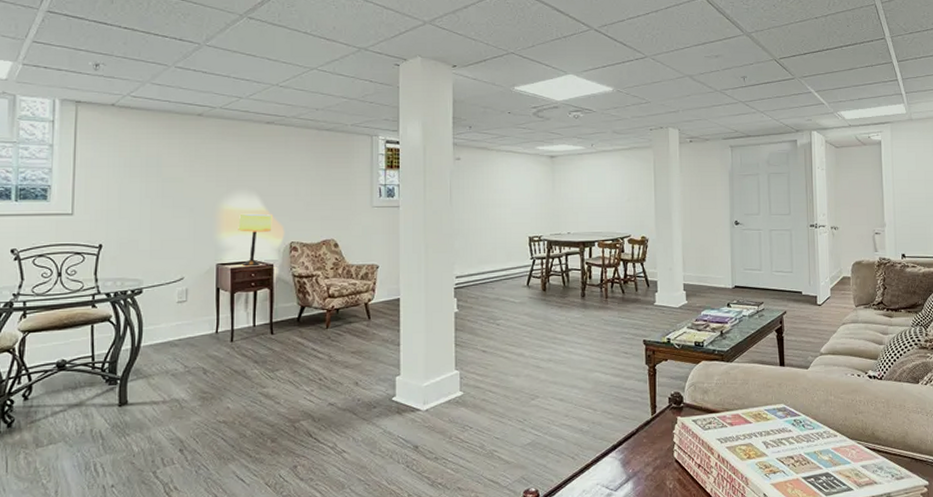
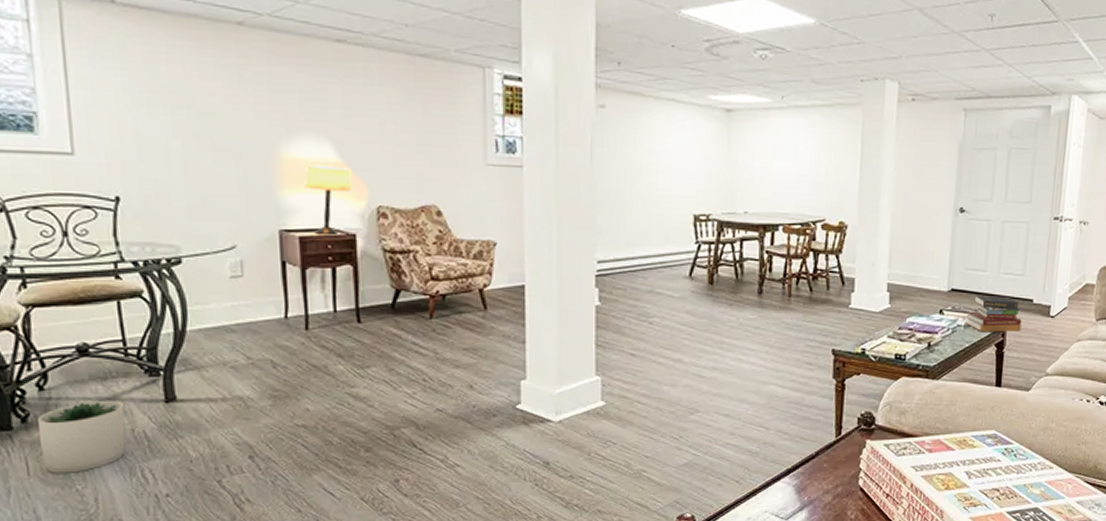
planter: none [18,406,87,470] -> present [38,400,126,473]
books: none [748,290,795,321] -> present [964,295,1022,332]

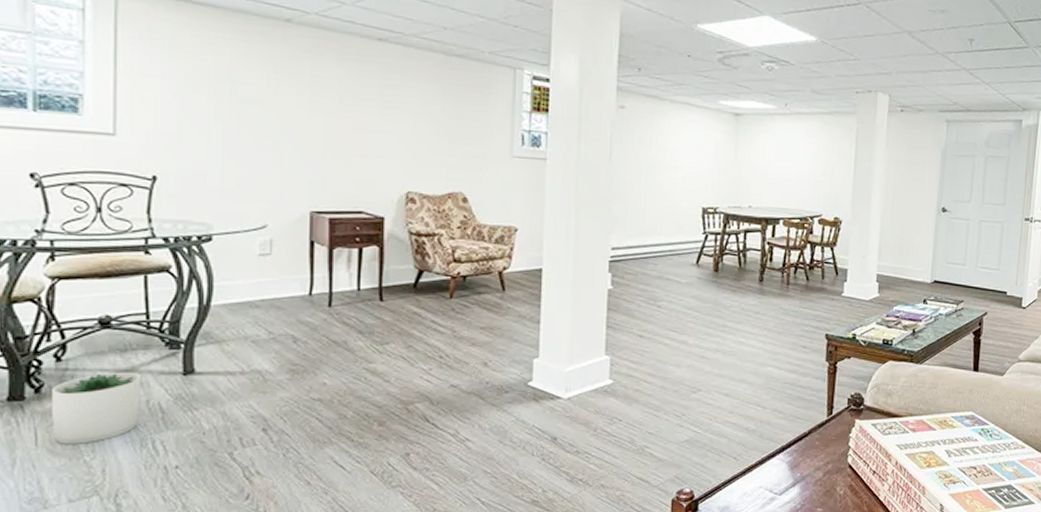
table lamp: present [305,165,352,236] -> none [338,151,384,218]
books: present [964,295,1022,332] -> none [945,287,997,321]

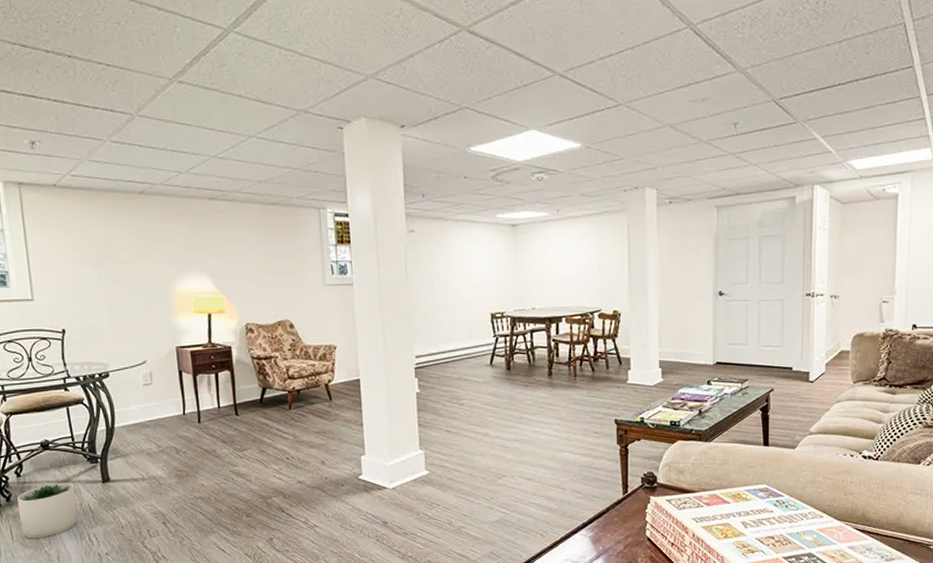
table lamp: none [338,151,384,218] -> present [192,295,227,349]

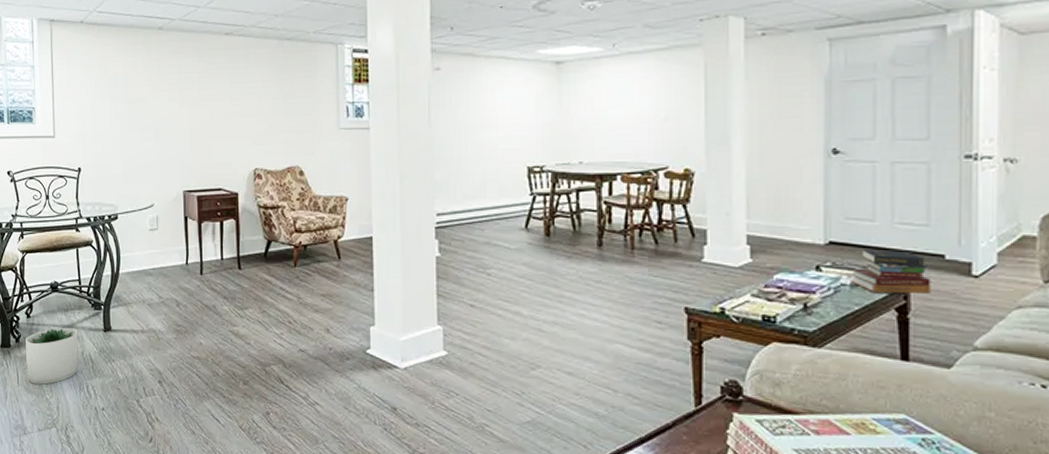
table lamp: present [192,295,227,349] -> none [202,136,235,195]
books: none [730,365,783,399] -> present [850,249,931,294]

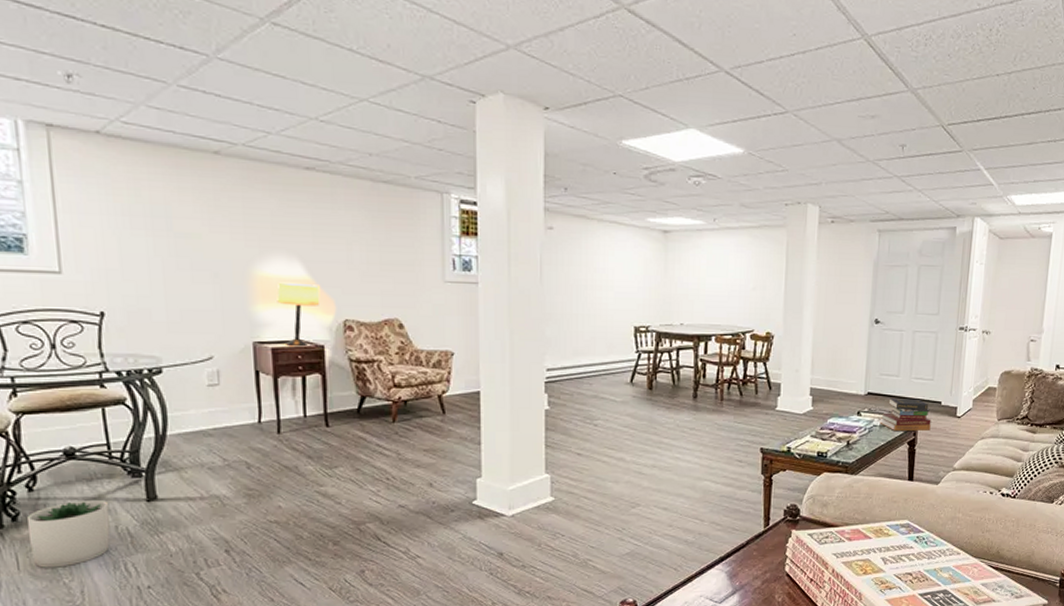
table lamp: none [202,136,235,195] -> present [277,282,320,347]

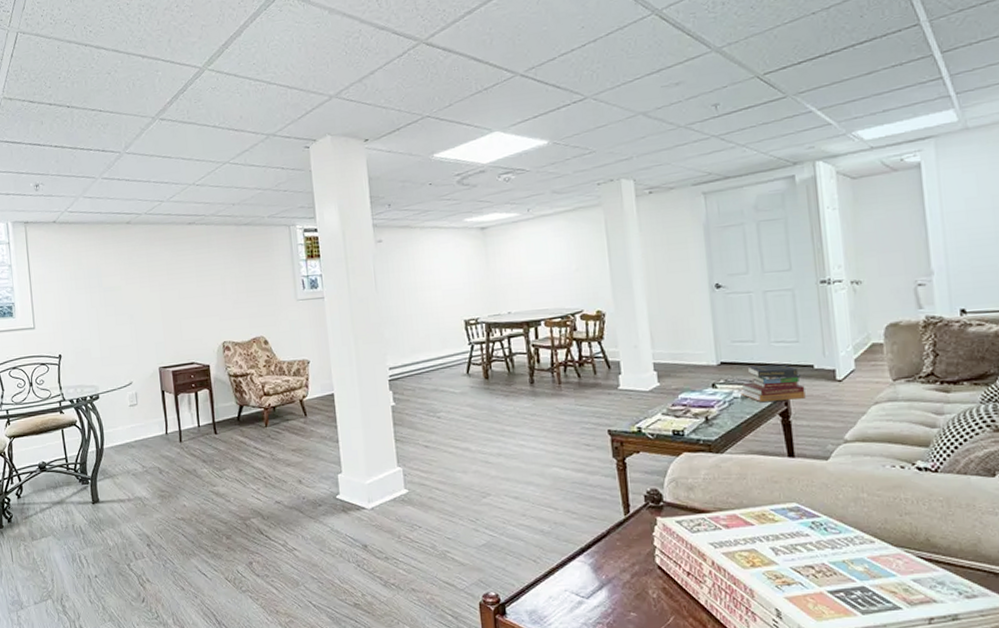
planter: present [28,499,111,568] -> none [17,503,69,560]
table lamp: present [277,282,320,347] -> none [173,315,205,369]

